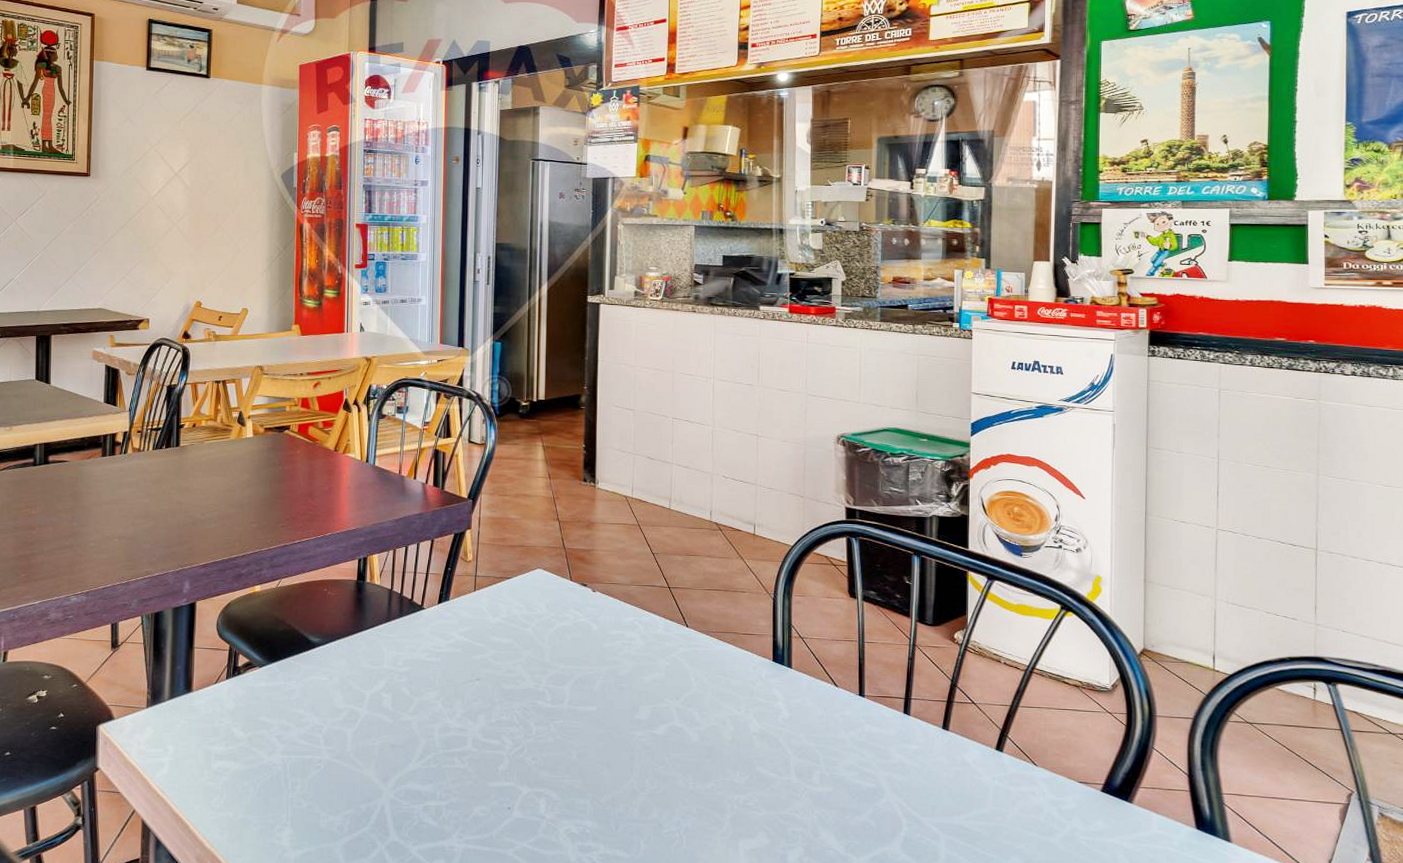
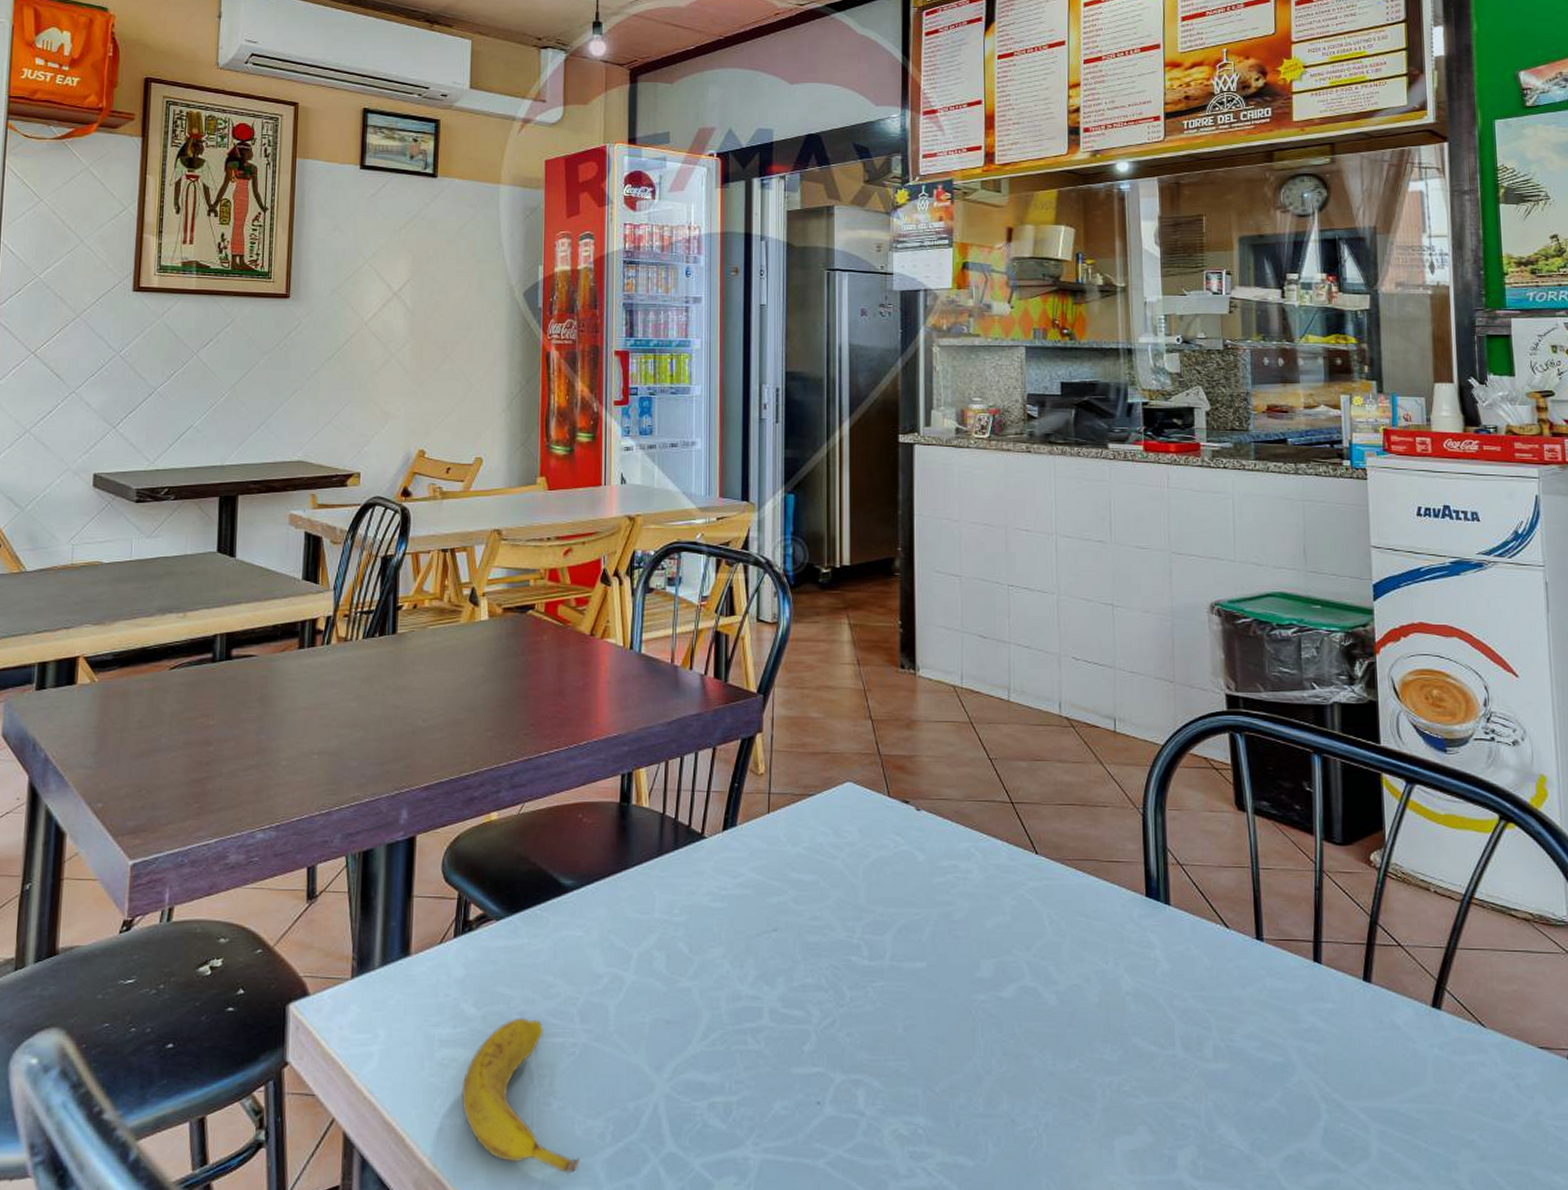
banana: none [233,740,324,855] -> present [462,1018,580,1174]

